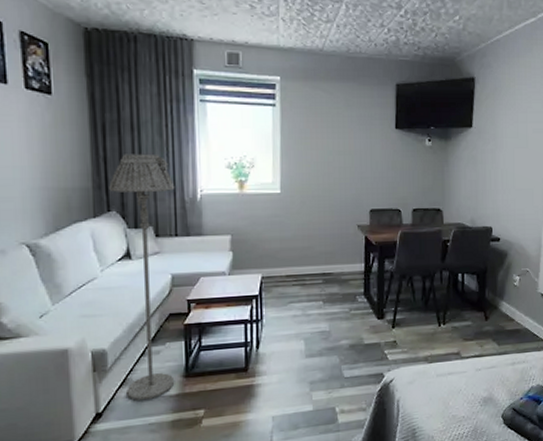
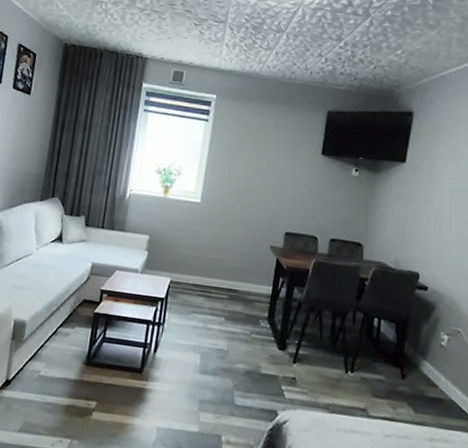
floor lamp: present [109,154,175,401] -> none [34,149,110,379]

